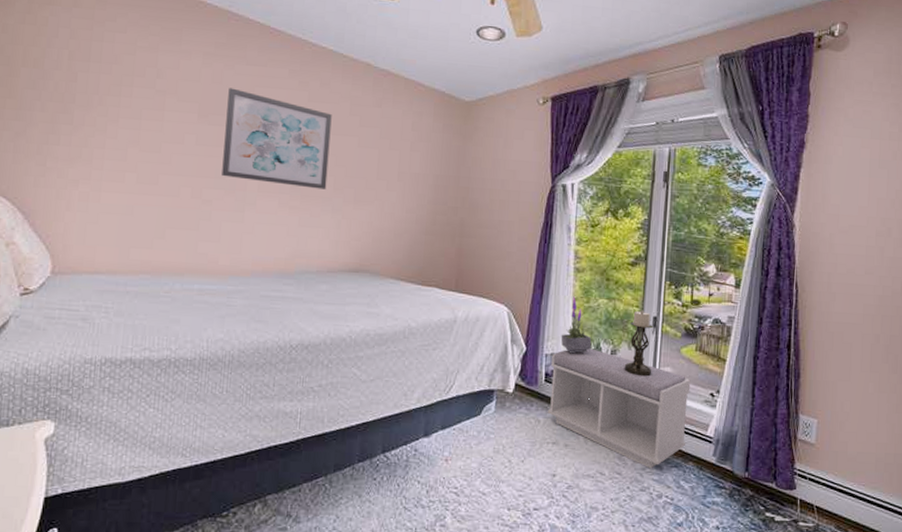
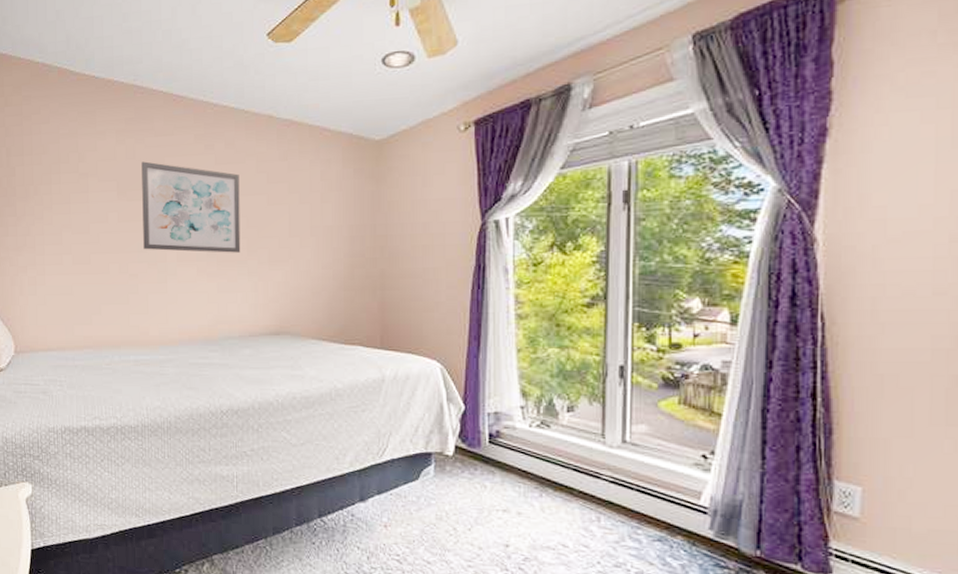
bench: present [547,348,691,469] -> none [494,405,674,543]
potted plant: present [561,296,592,353] -> none [504,347,543,411]
candle holder: present [624,310,653,377] -> none [585,359,622,436]

